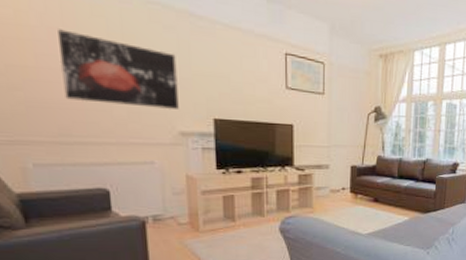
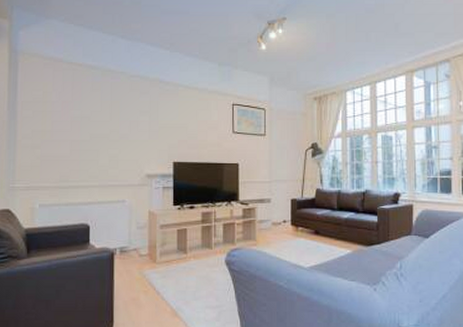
wall art: present [58,29,179,109] -> none [67,102,148,156]

